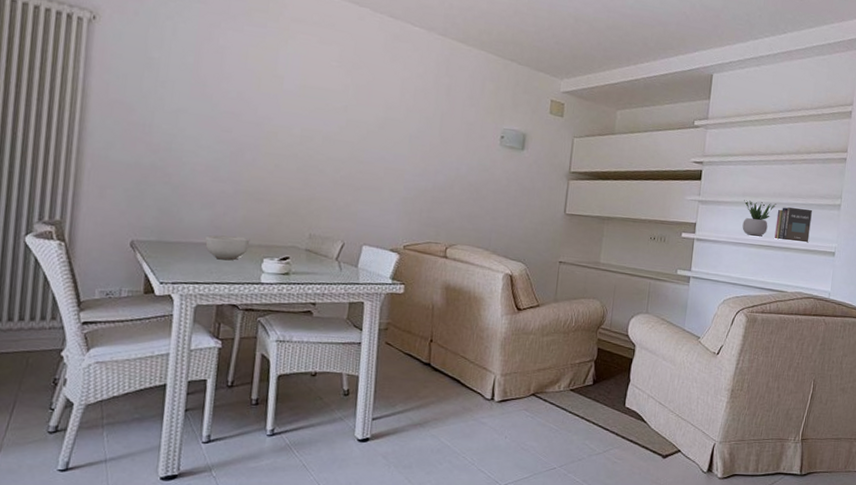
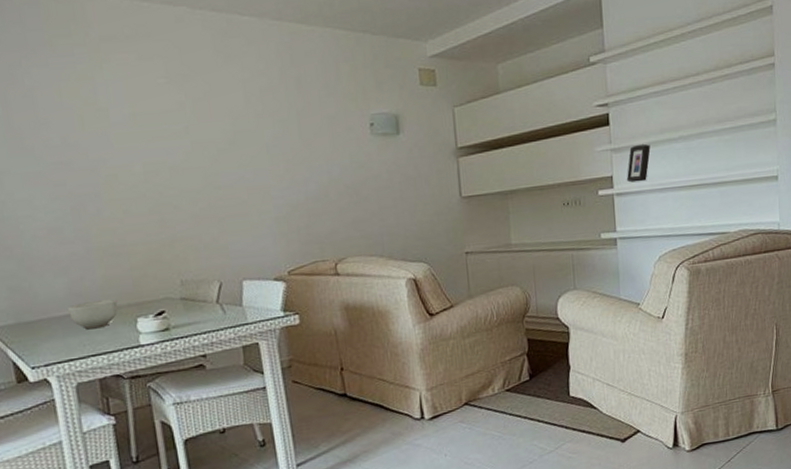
picture frame: none [708,202,732,233] -> present [627,144,650,182]
potted plant: present [742,200,776,237] -> none [663,135,701,178]
books: present [774,207,812,243] -> none [703,132,746,175]

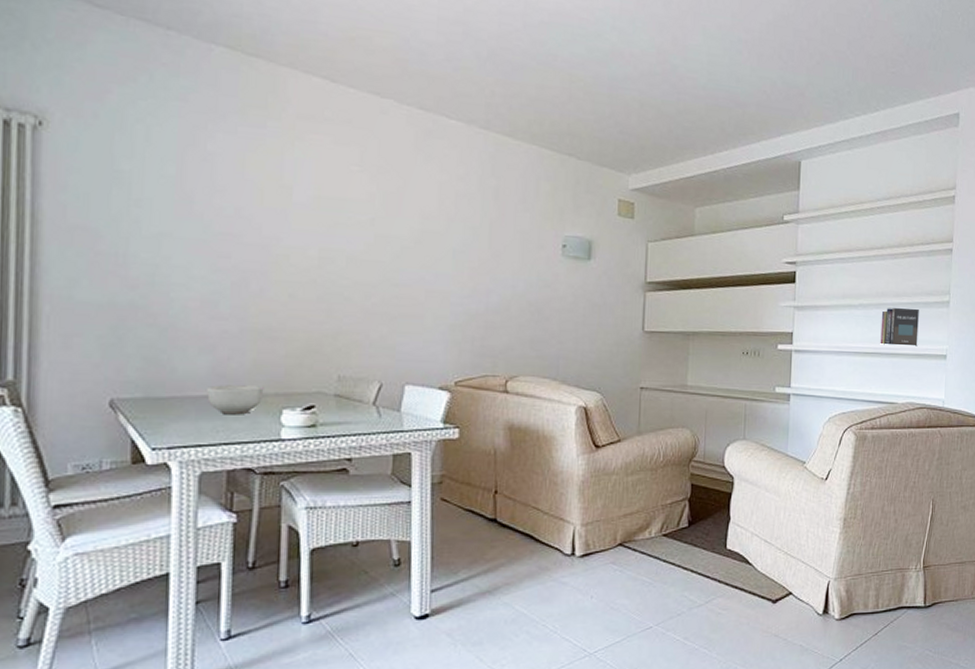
picture frame: present [627,144,650,182] -> none [806,306,832,342]
books: none [703,132,746,175] -> present [880,307,919,347]

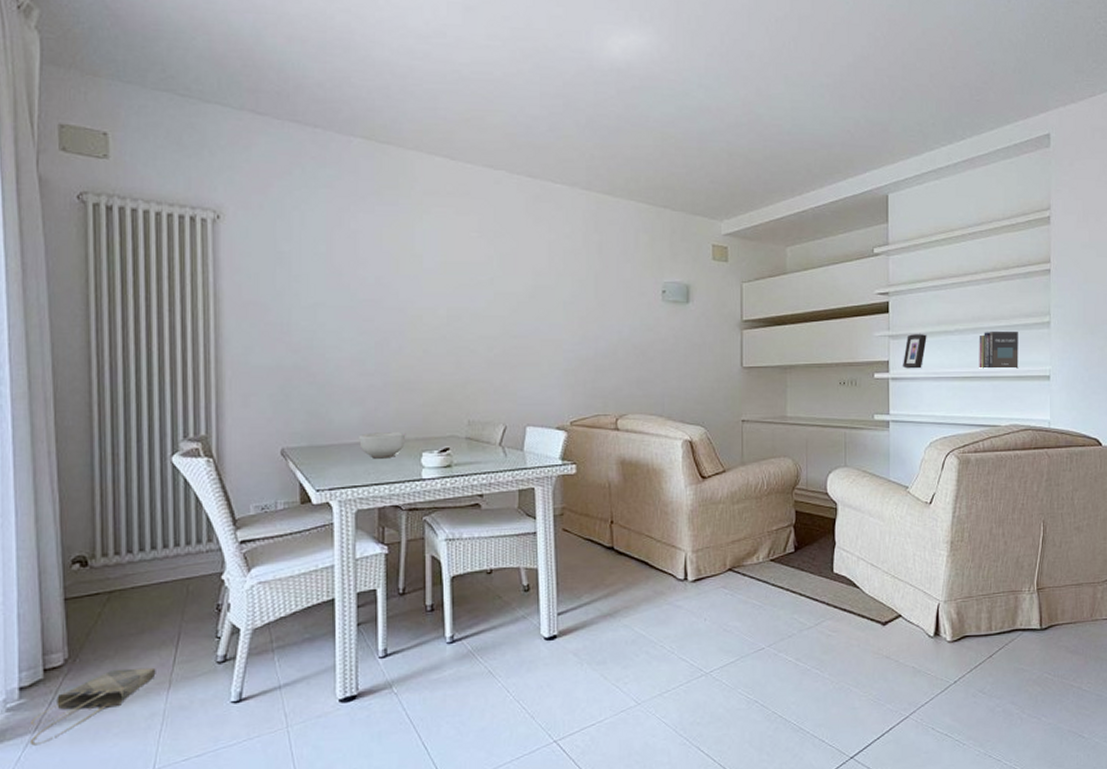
picture frame: none [806,306,832,342] -> present [903,334,927,369]

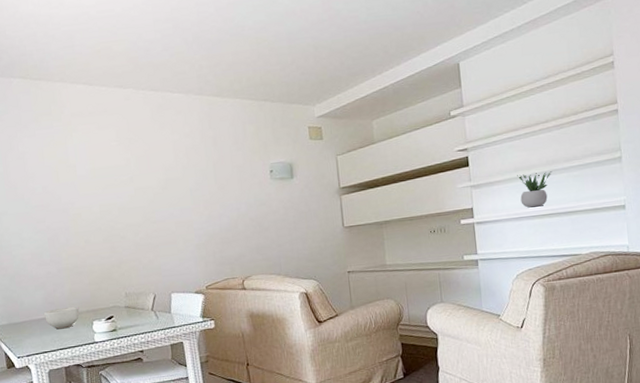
picture frame: present [903,334,927,369] -> none [485,181,506,212]
potted plant: none [940,329,976,369] -> present [517,172,551,209]
books: present [979,330,1019,369] -> none [554,168,594,206]

